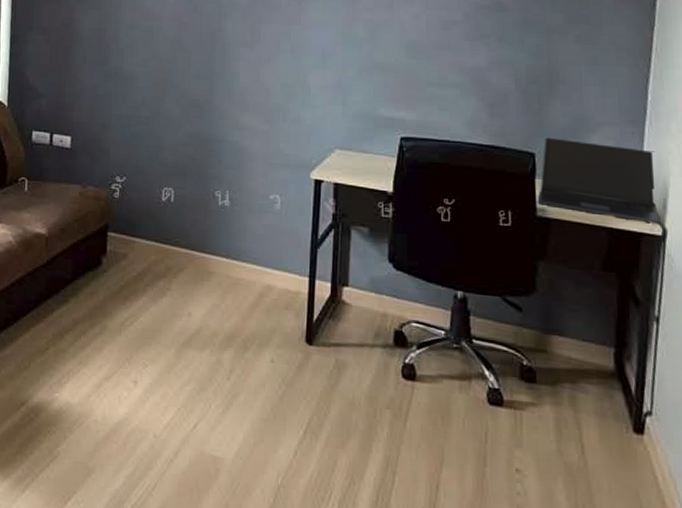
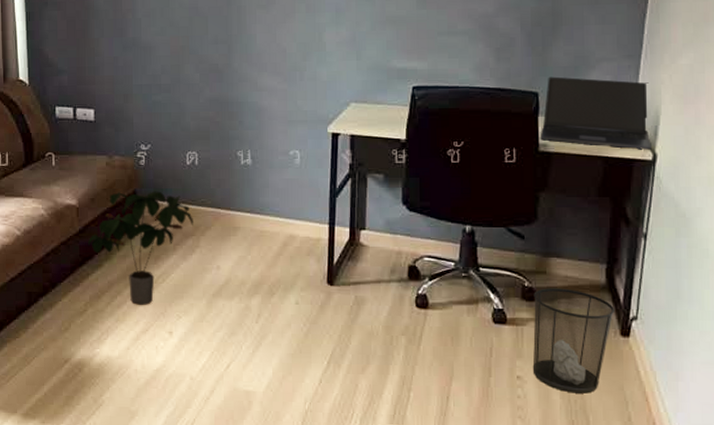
potted plant: none [54,223,166,349] -> present [87,191,193,305]
waste bin: none [533,369,627,498] -> present [532,288,616,394]

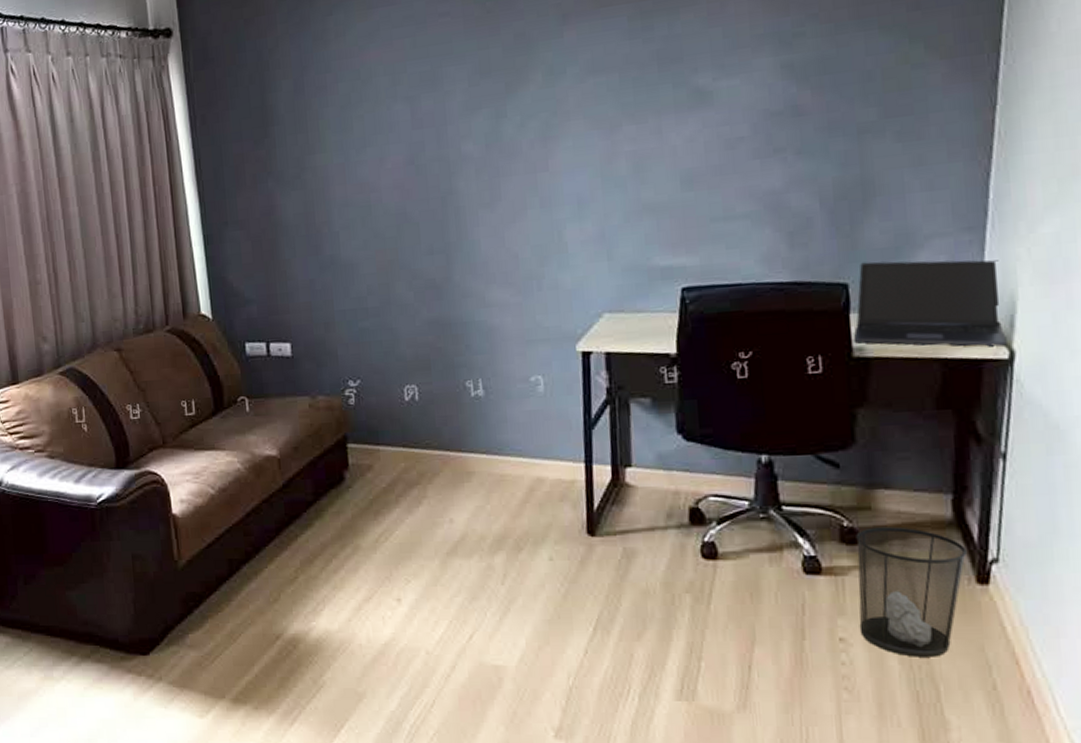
potted plant: present [87,191,193,305] -> none [293,434,418,569]

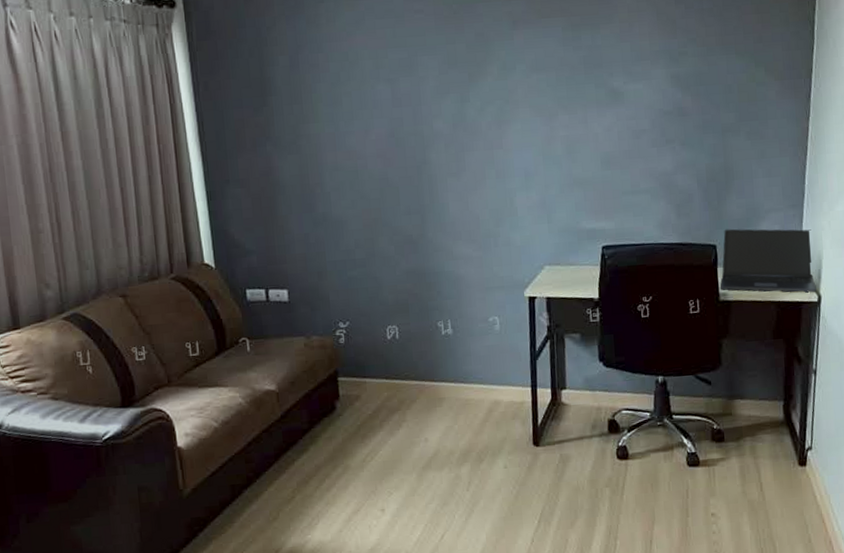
waste bin: present [856,526,968,657] -> none [722,427,793,524]

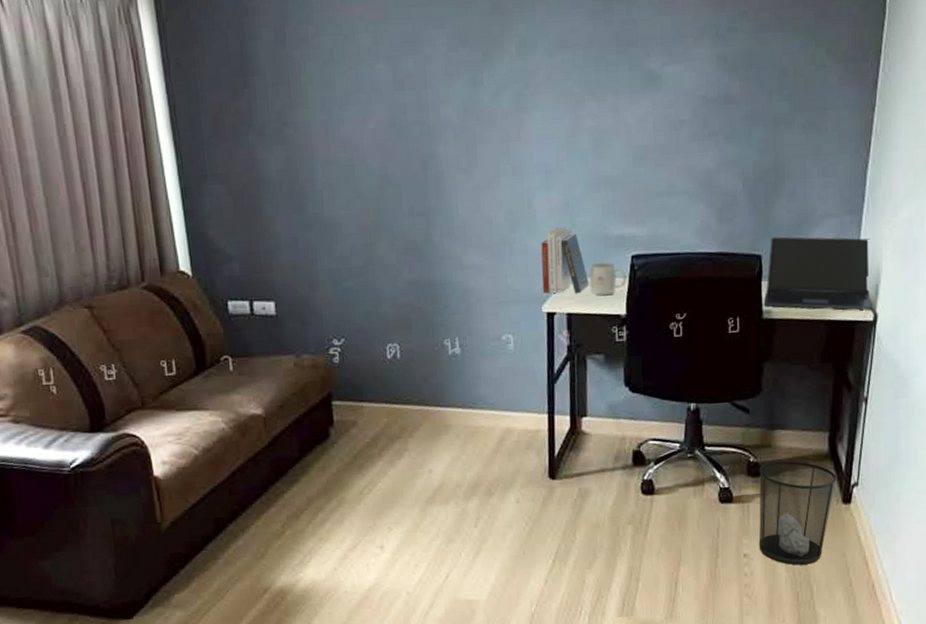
books: none [522,222,566,281] -> present [541,227,590,294]
mug: none [565,252,598,282] -> present [589,262,626,296]
waste bin: none [722,427,793,524] -> present [758,460,838,566]

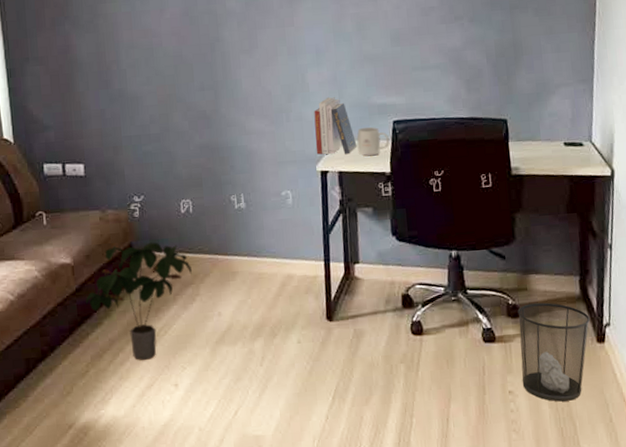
potted plant: none [279,391,399,521] -> present [85,242,192,360]
laptop: present [763,236,873,311] -> none [511,103,609,167]

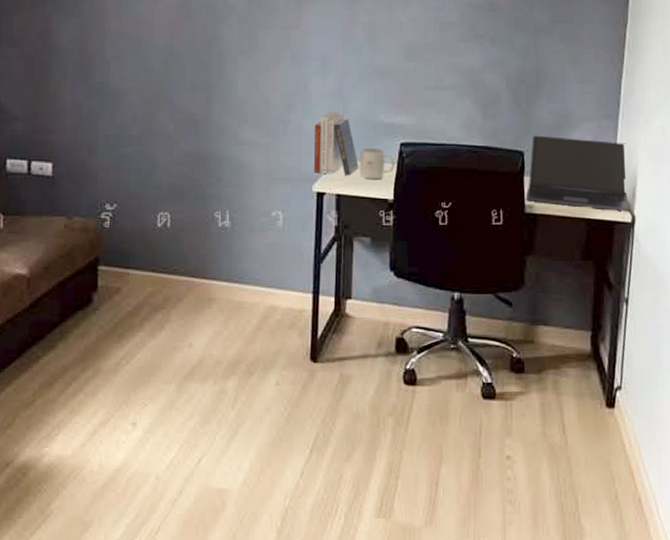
potted plant: present [85,242,192,360] -> none [39,257,163,392]
laptop: none [511,103,609,167] -> present [526,135,630,212]
waste bin: present [517,302,591,402] -> none [522,358,601,472]

